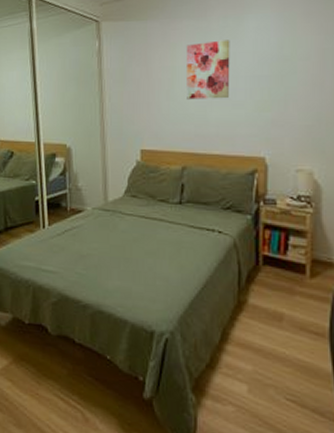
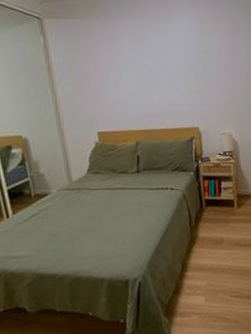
wall art: present [186,40,230,100] -> none [127,37,167,87]

